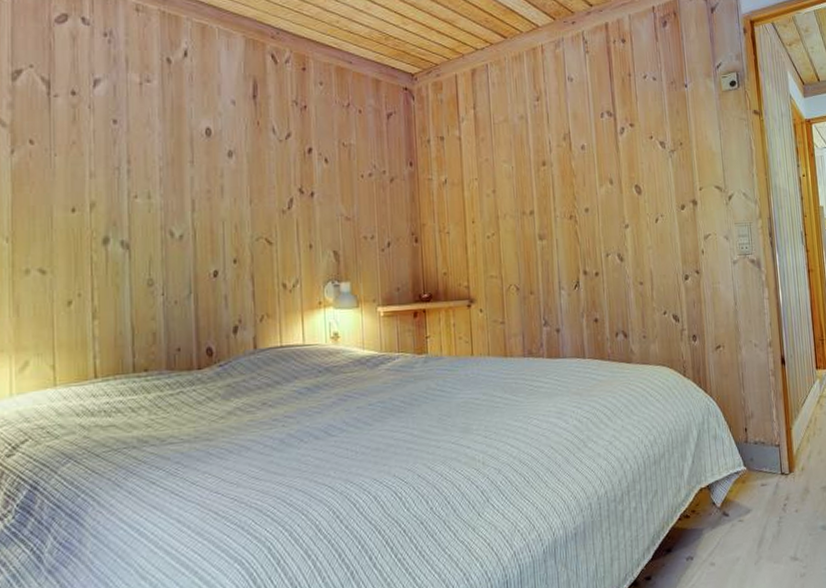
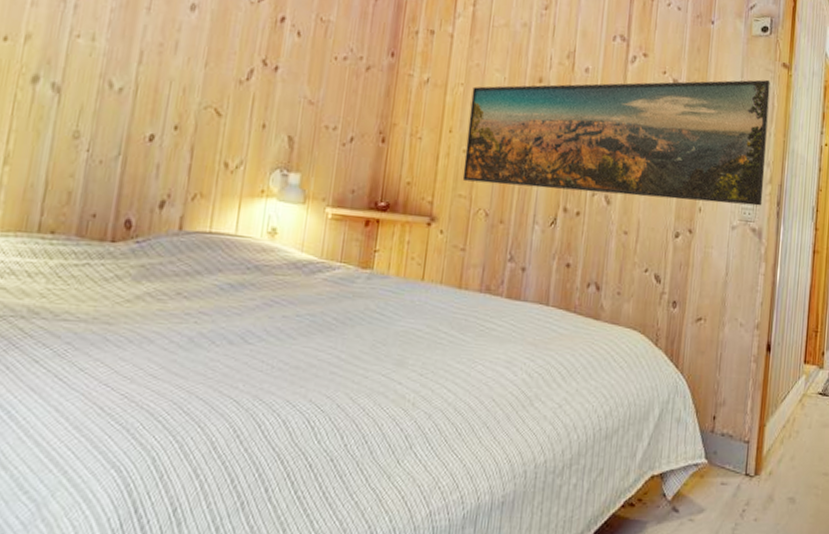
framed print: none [486,127,756,263] -> present [462,79,771,206]

